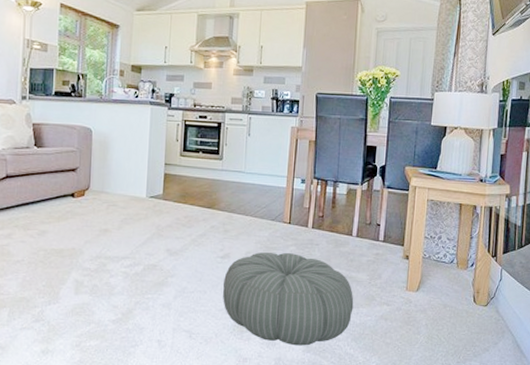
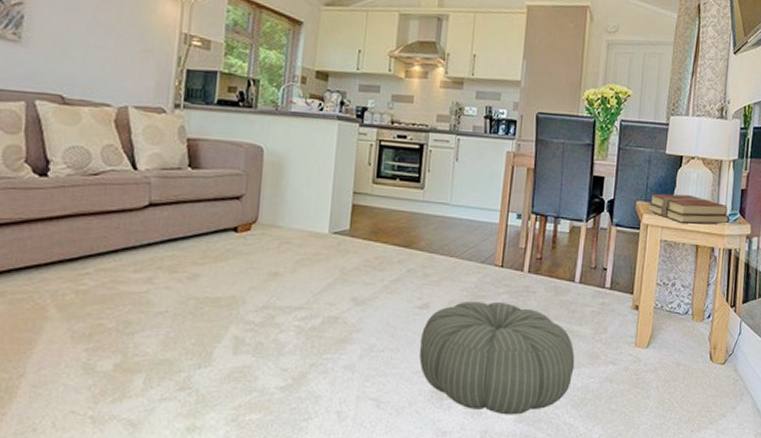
books: none [415,159,491,186] -> present [647,193,730,224]

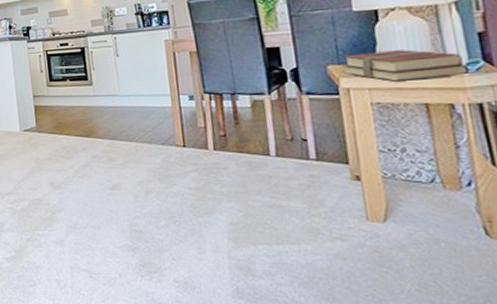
pouf: present [419,301,575,415] -> none [117,179,293,291]

